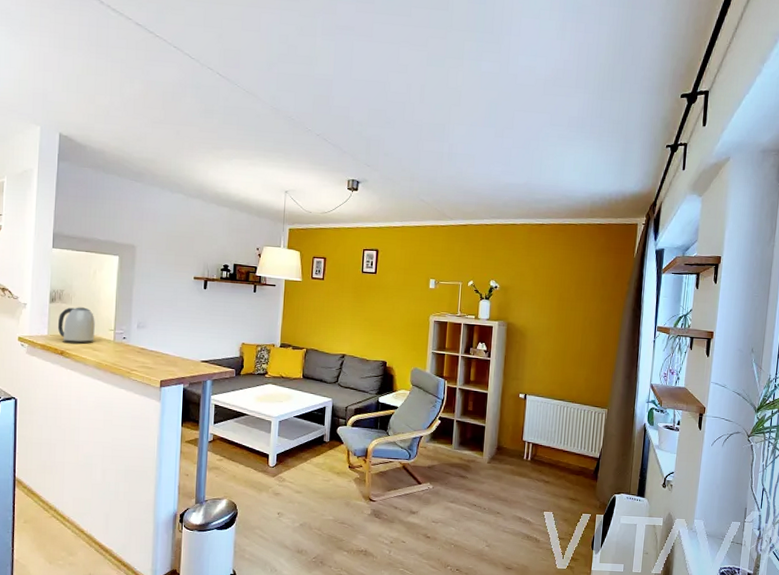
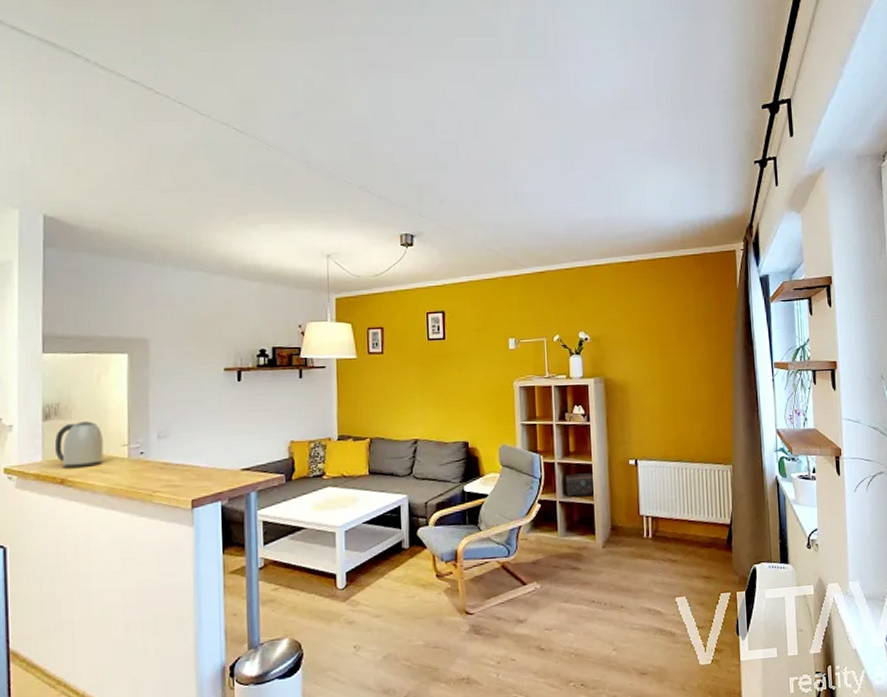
decorative box: none [462,399,488,419] -> present [564,473,594,497]

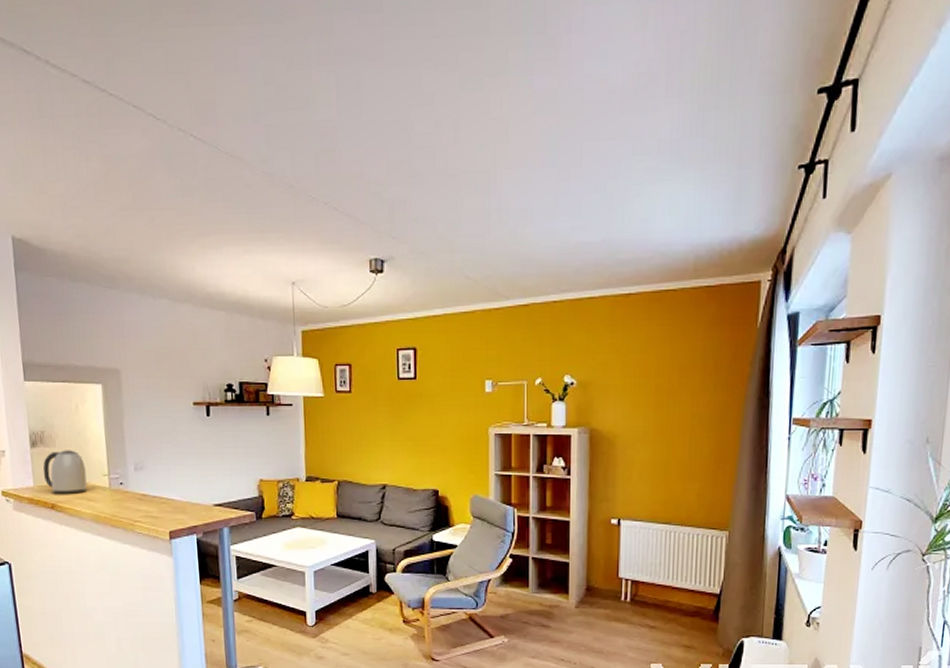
decorative box: present [564,473,594,497] -> none [539,530,571,553]

